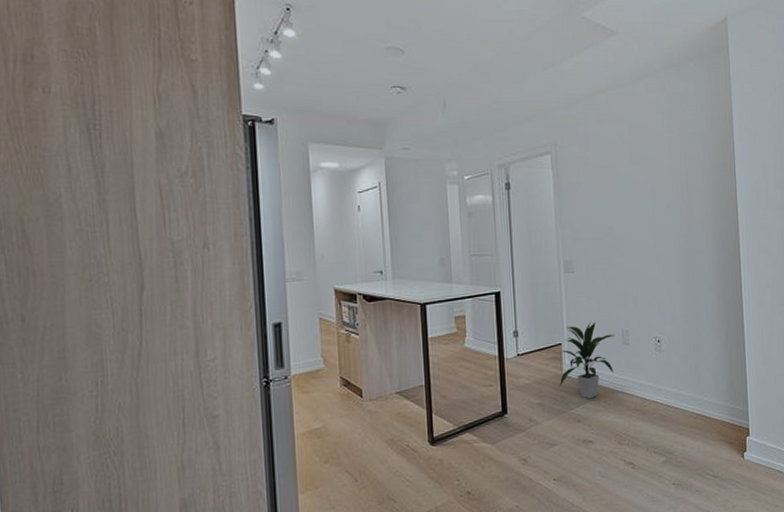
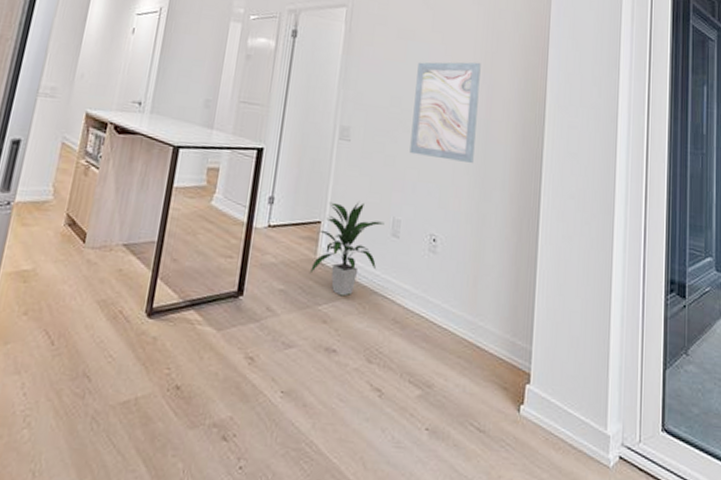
wall art: none [623,185,682,274] -> present [409,62,481,163]

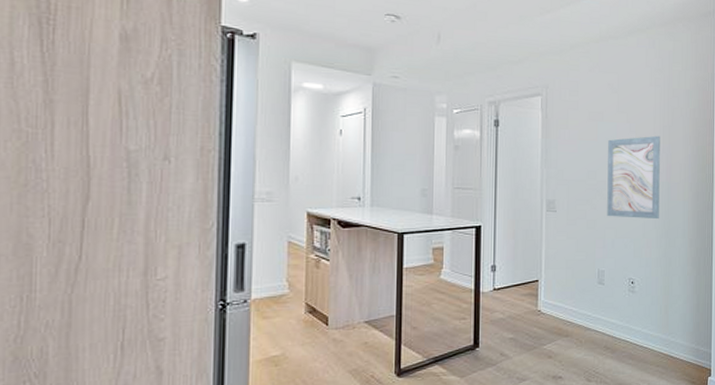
indoor plant: present [309,202,385,296] -> none [533,260,591,336]

